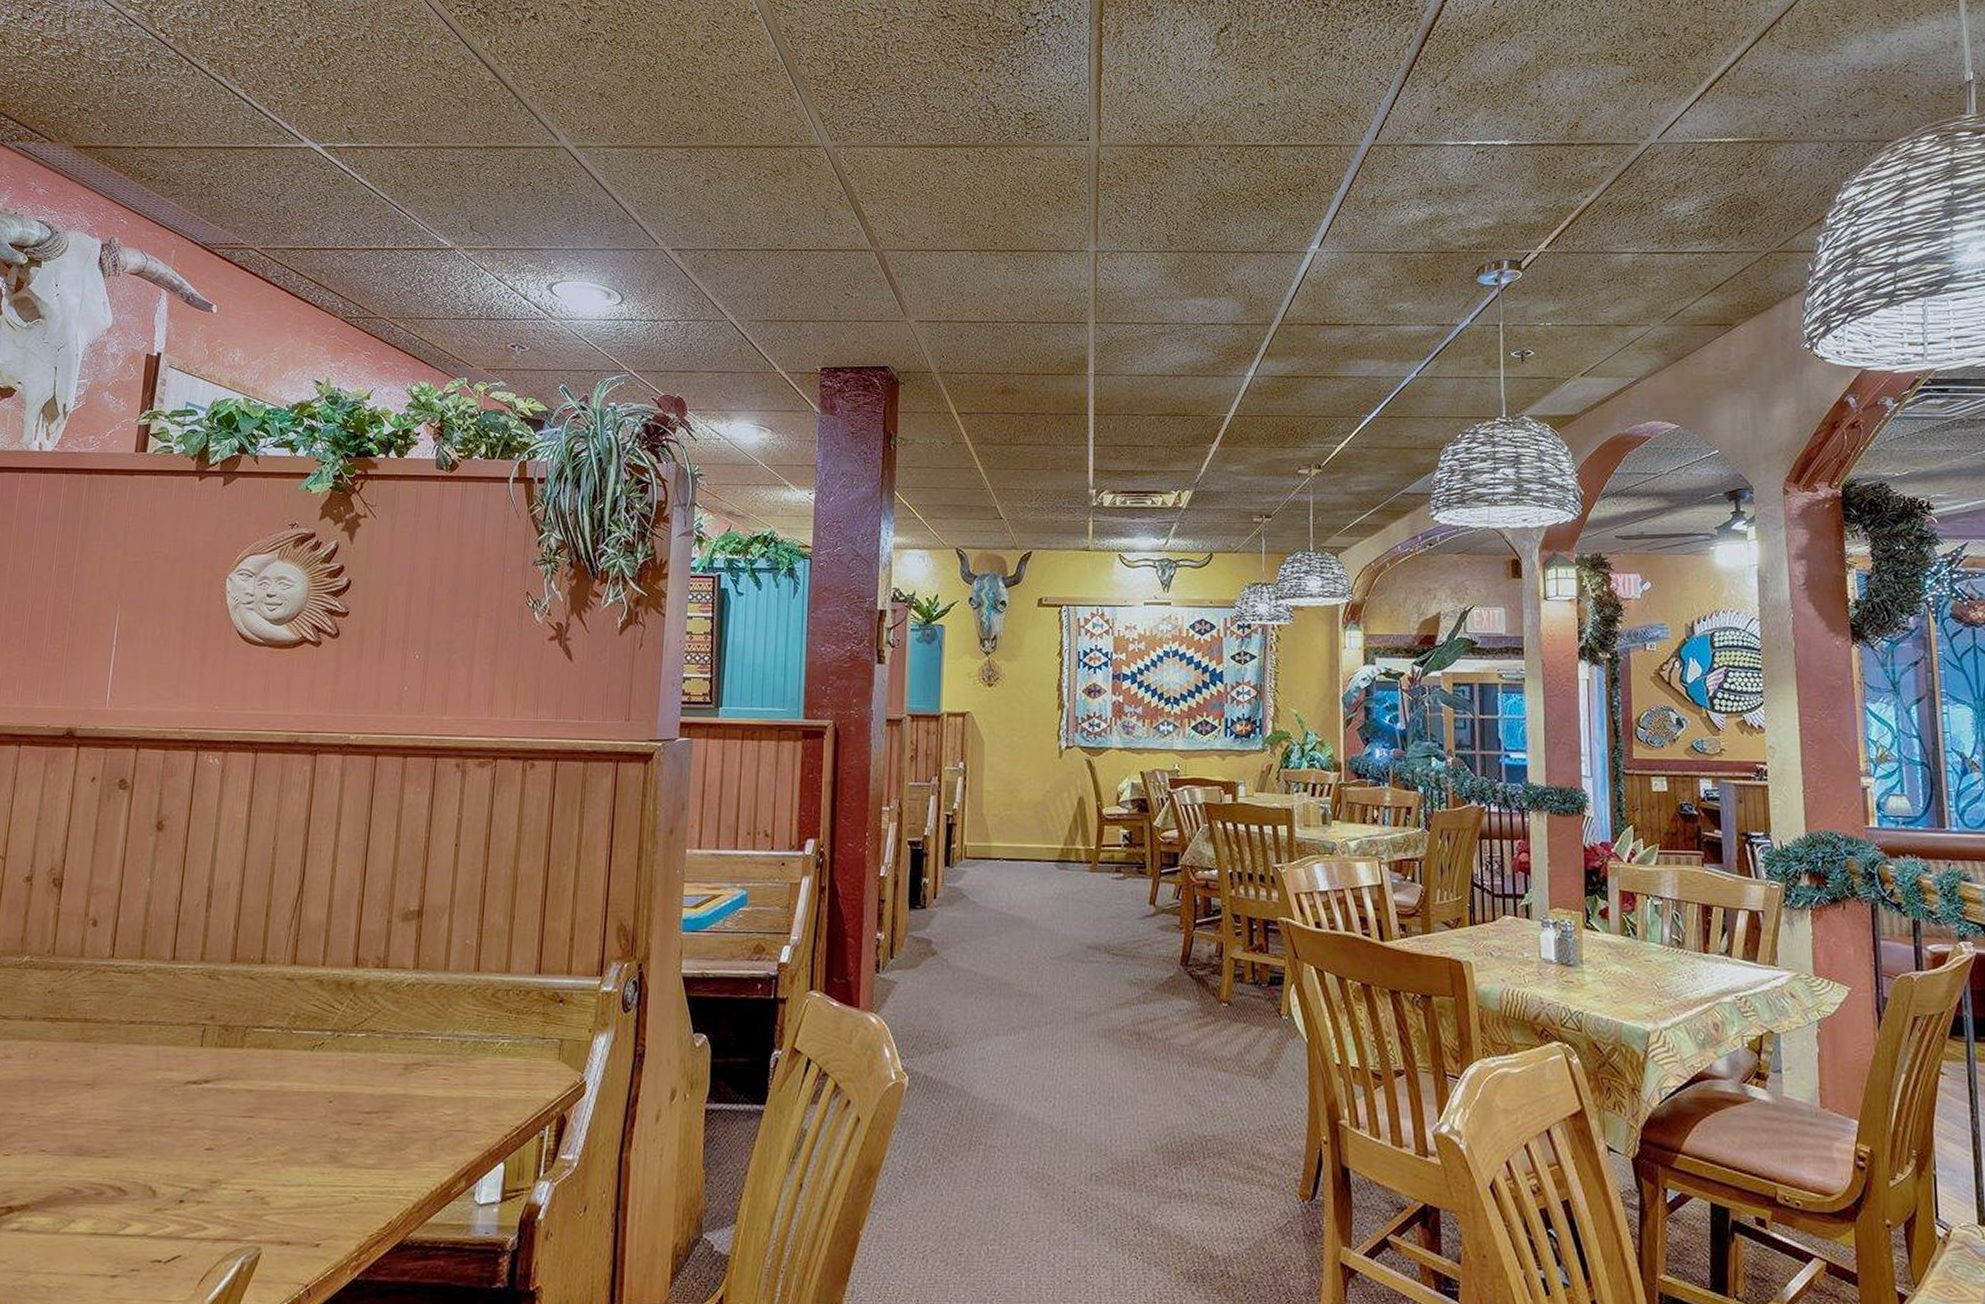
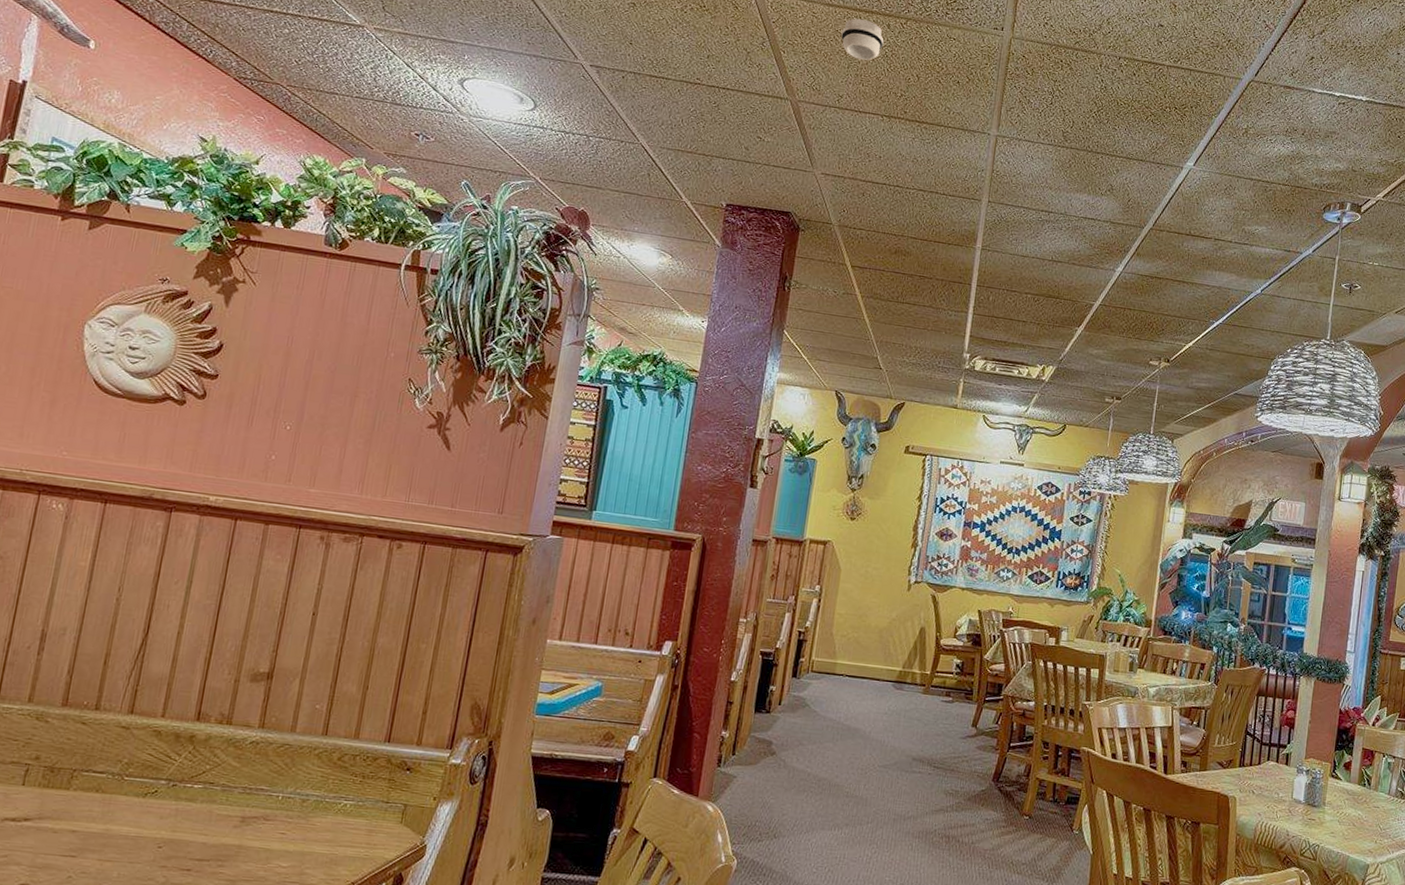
smoke detector: none [919,155,965,198] -> present [841,18,884,61]

